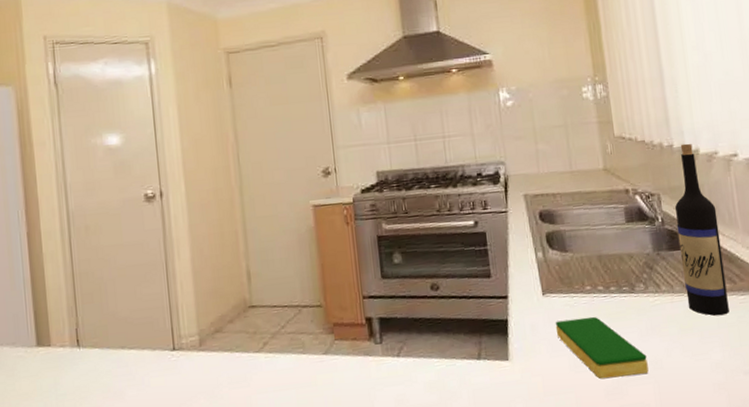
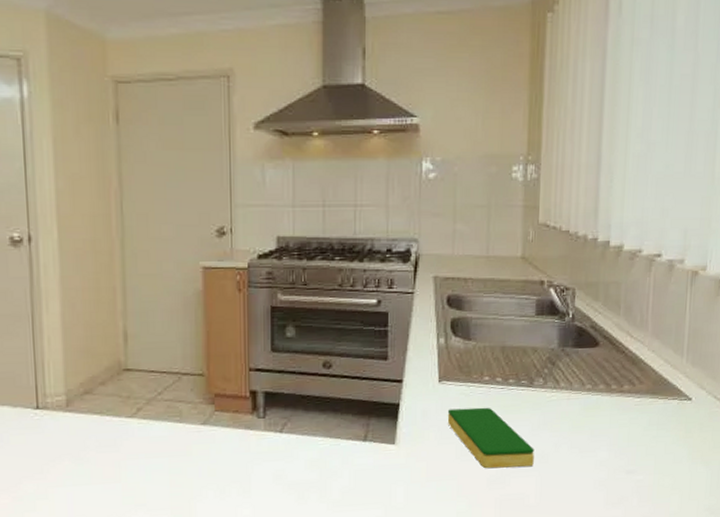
wine bottle: present [674,143,729,316] -> none [583,238,629,416]

